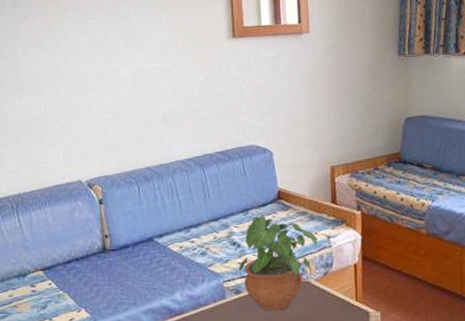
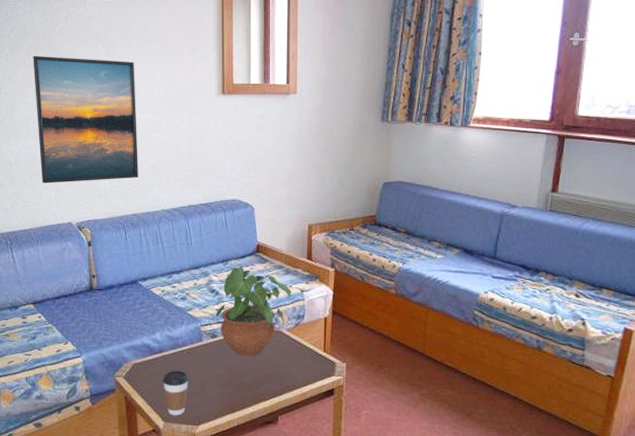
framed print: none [35,9,150,141] -> present [33,55,138,184]

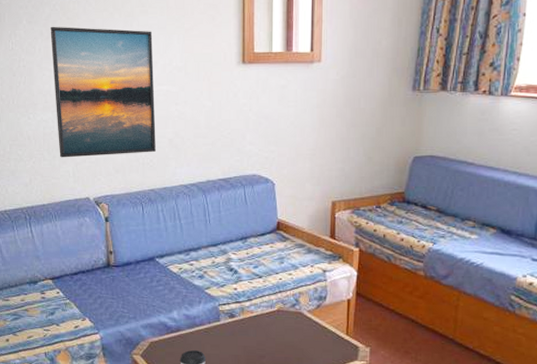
potted plant: present [215,265,291,356] -> none [234,243,313,337]

